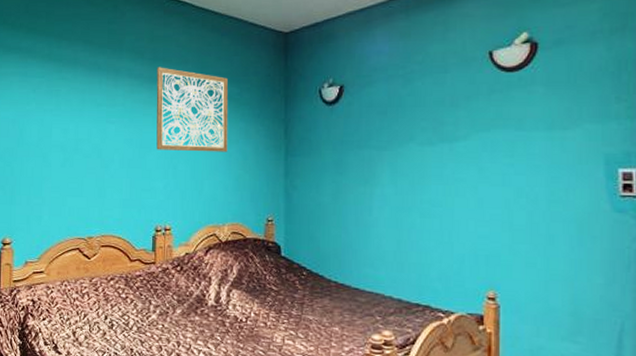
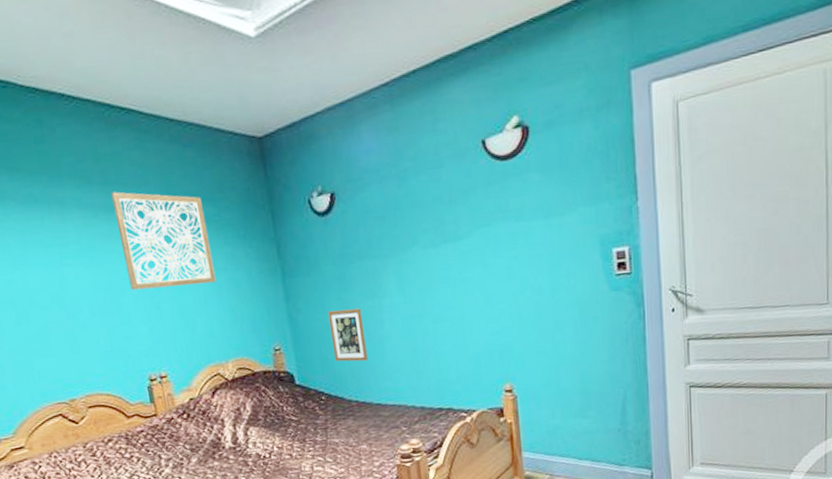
picture frame: none [320,192,353,245] -> present [327,308,368,362]

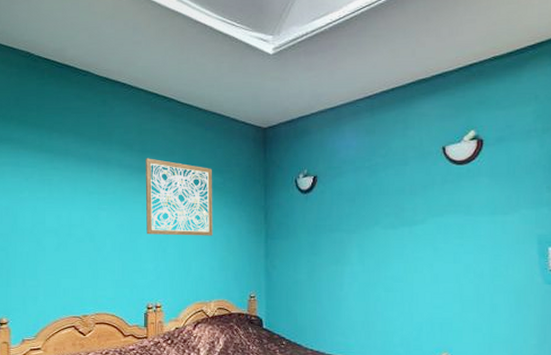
picture frame: present [327,308,368,362] -> none [298,271,326,316]

